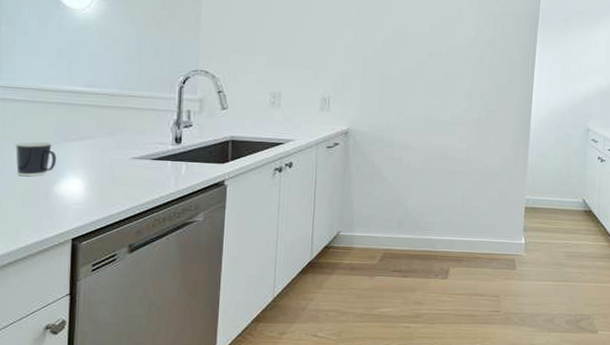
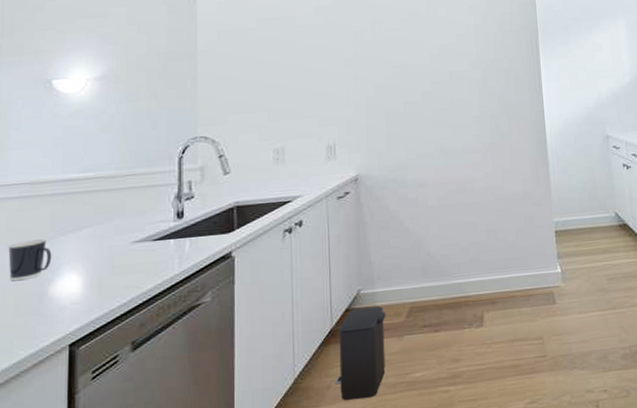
pedal bin: none [310,247,361,322] -> present [335,306,386,400]

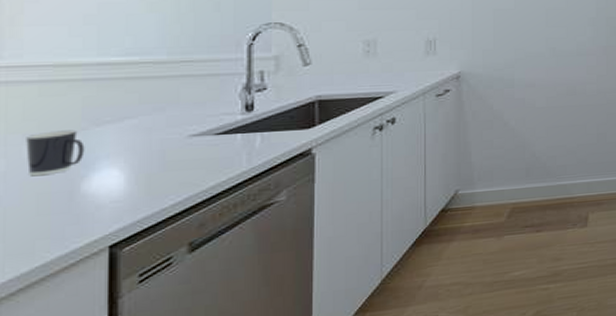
pedal bin: present [335,306,386,400] -> none [427,207,485,299]

